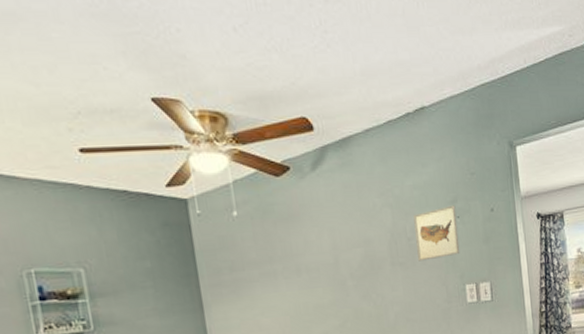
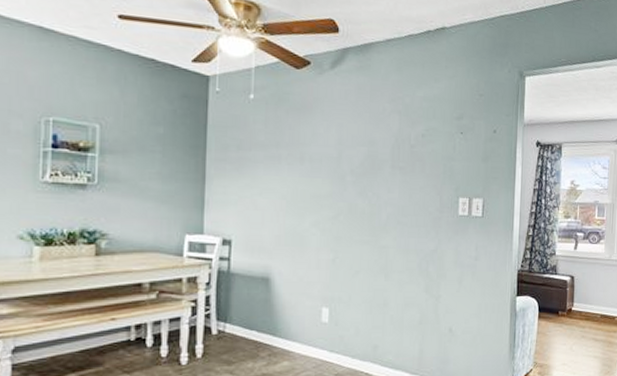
wall art: present [413,205,460,262] -> none [418,121,461,169]

